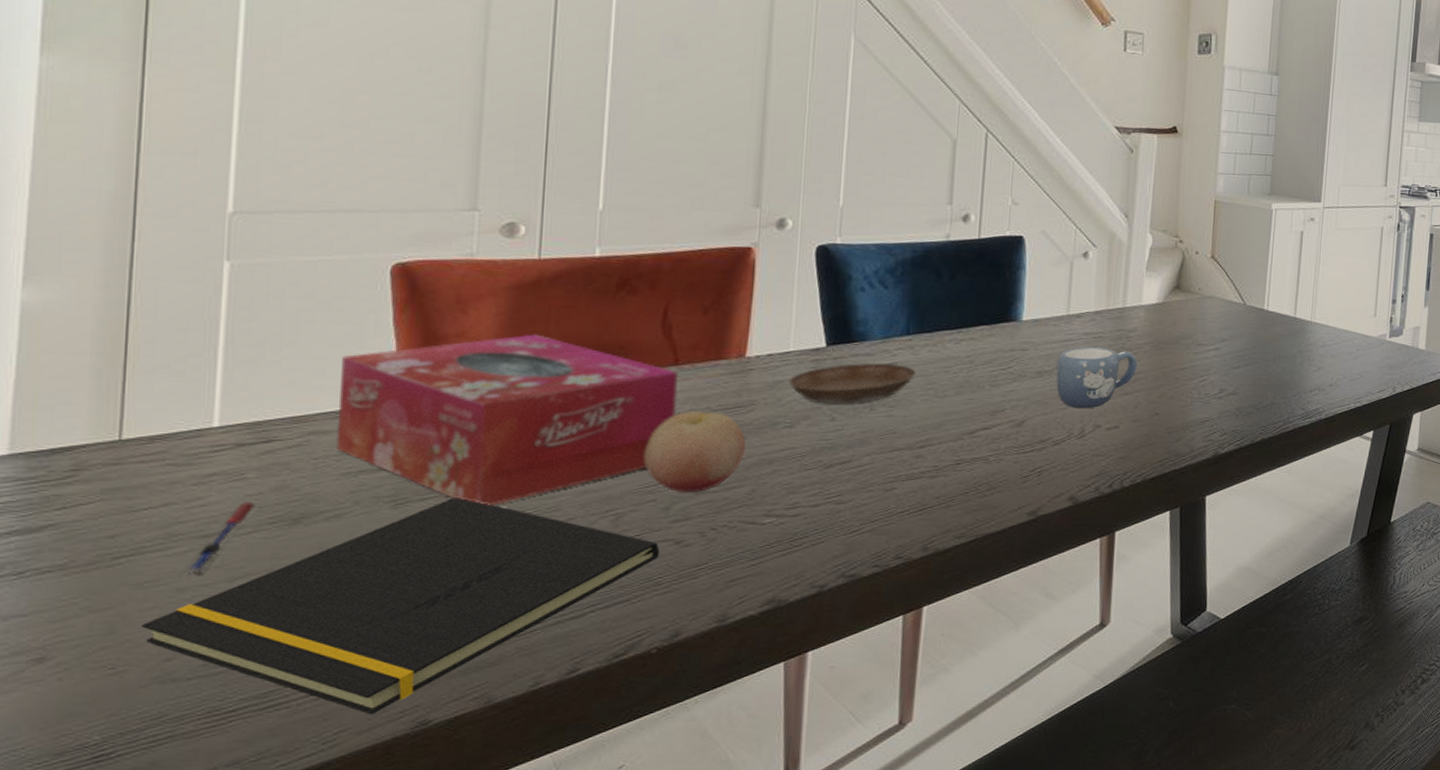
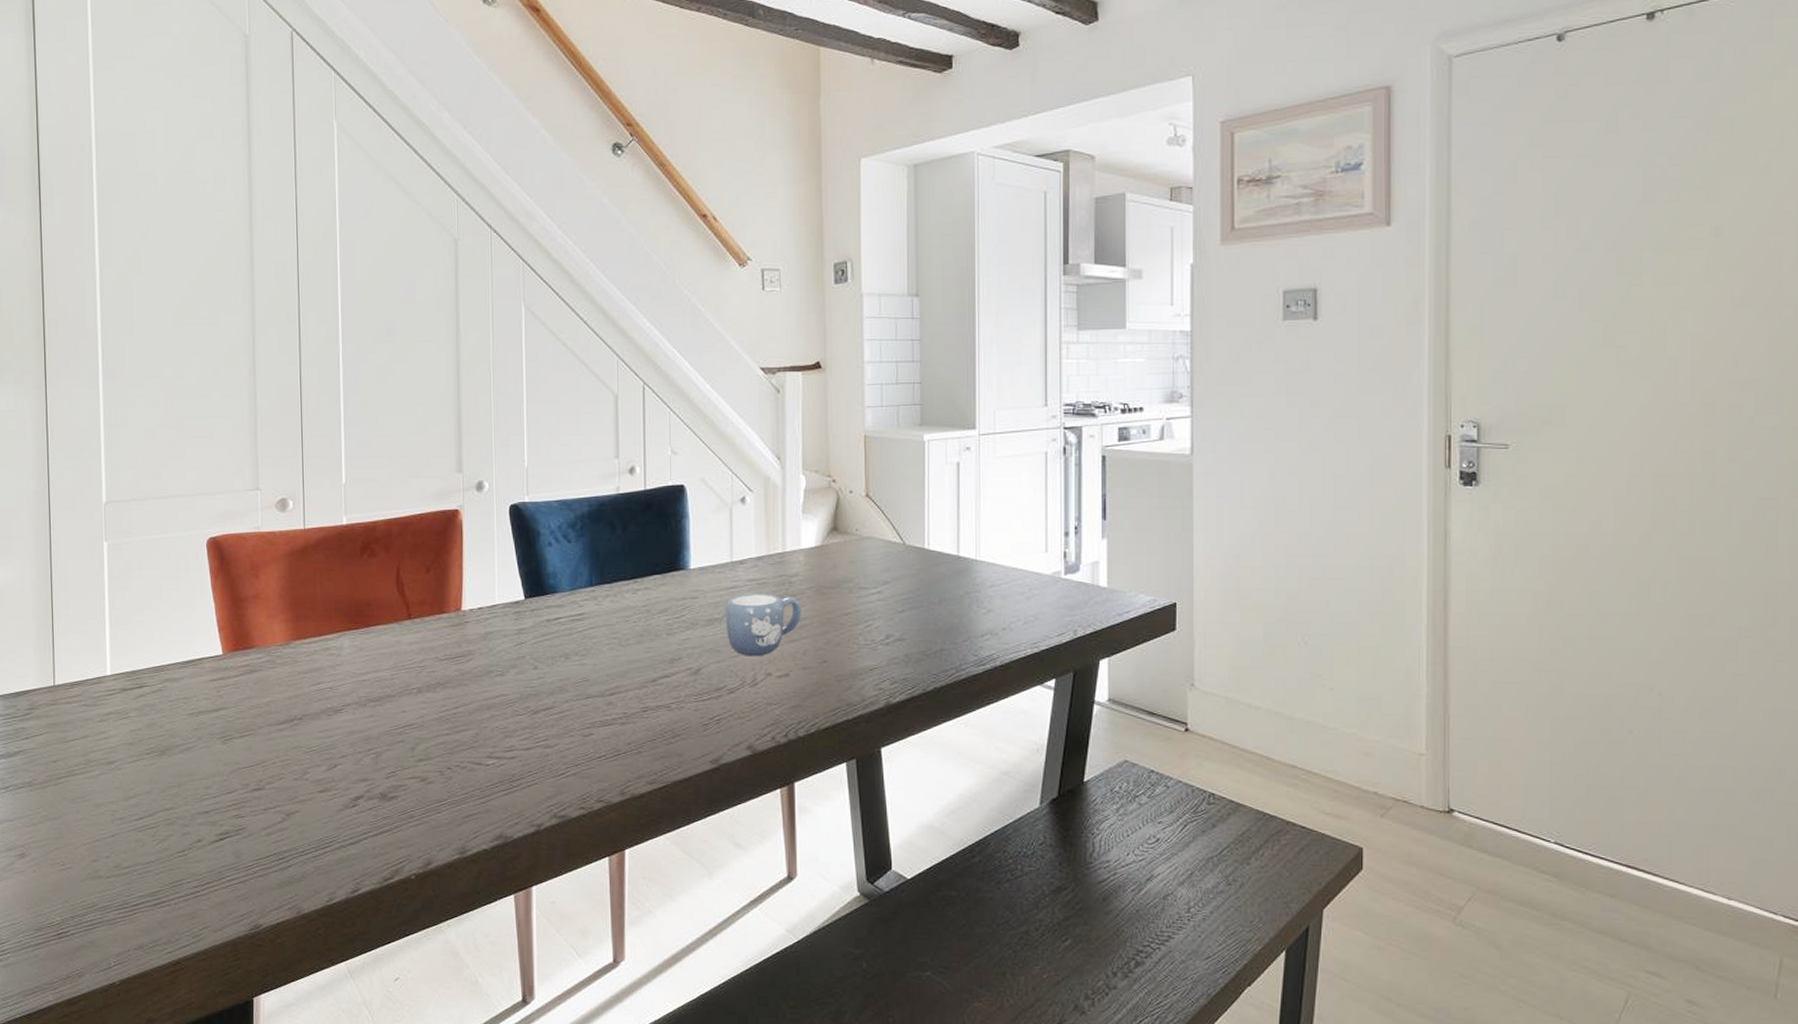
notepad: present [142,496,660,715] -> none [77,734,411,916]
pen: present [180,502,256,576] -> none [97,736,138,795]
tissue box: present [336,334,678,505] -> none [181,594,413,742]
fruit: present [644,411,746,492] -> none [392,661,468,734]
saucer: present [789,362,917,404] -> none [497,613,602,654]

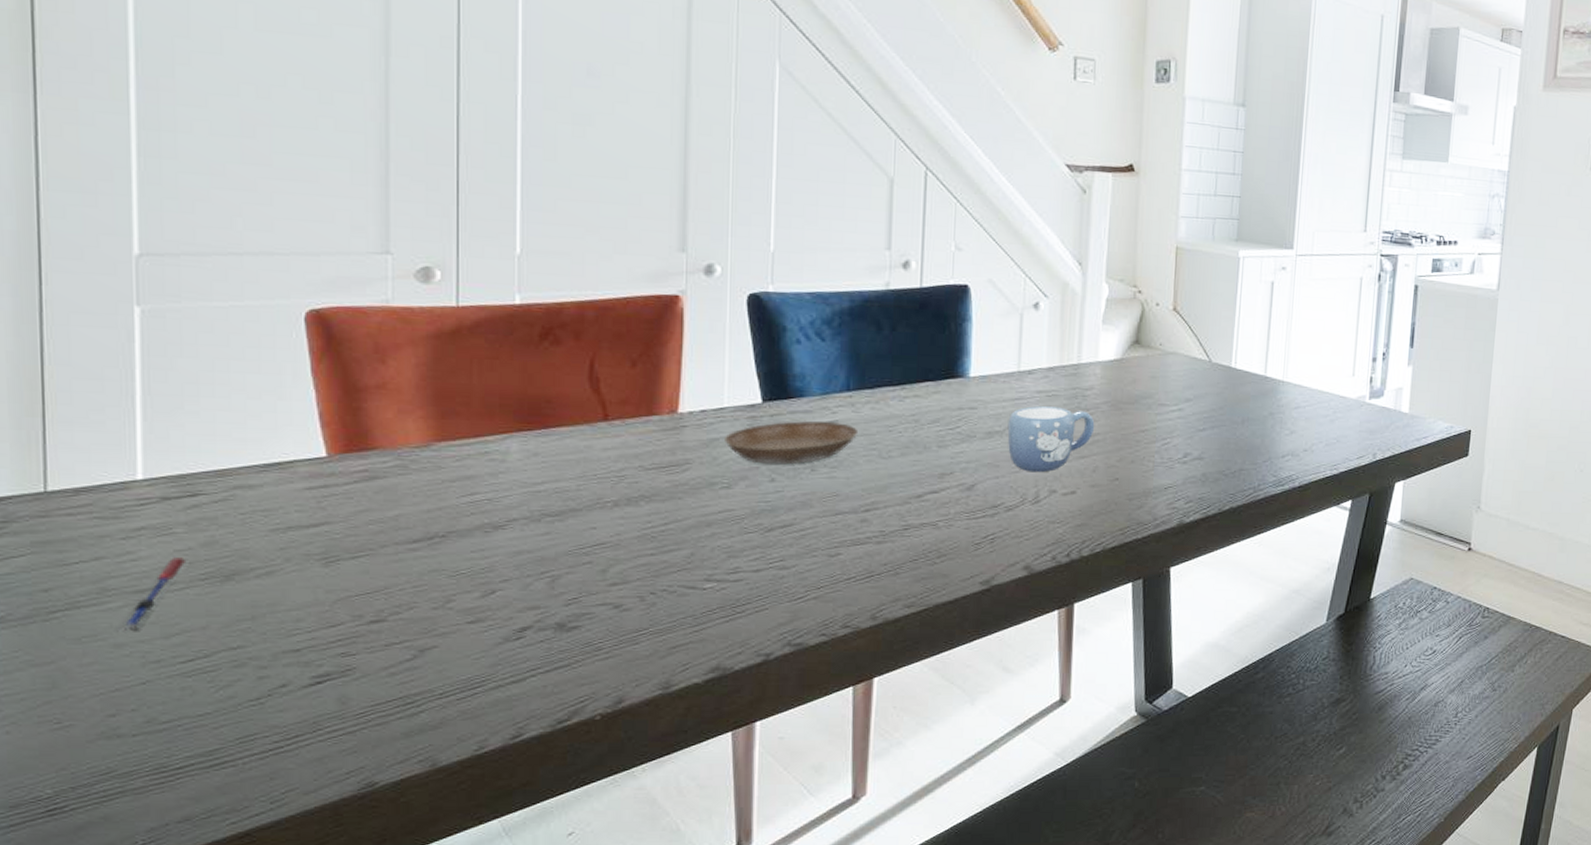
pen: none [97,736,138,795] -> present [117,557,187,632]
saucer: none [497,613,602,654] -> present [725,420,859,465]

